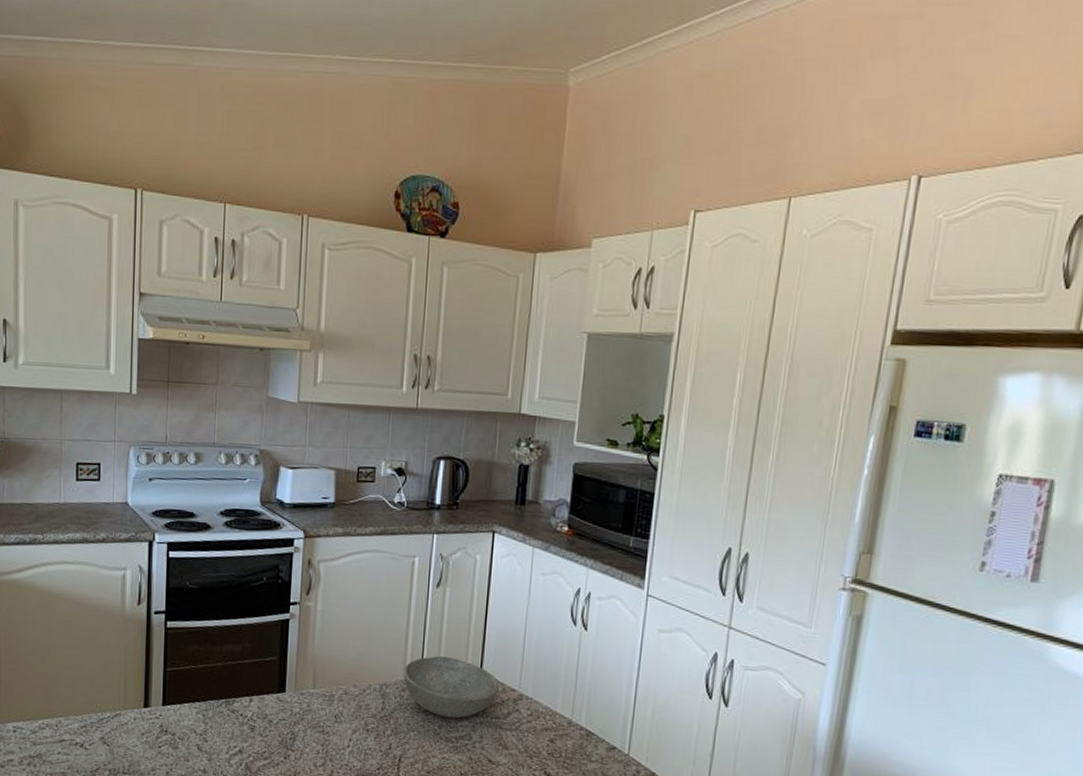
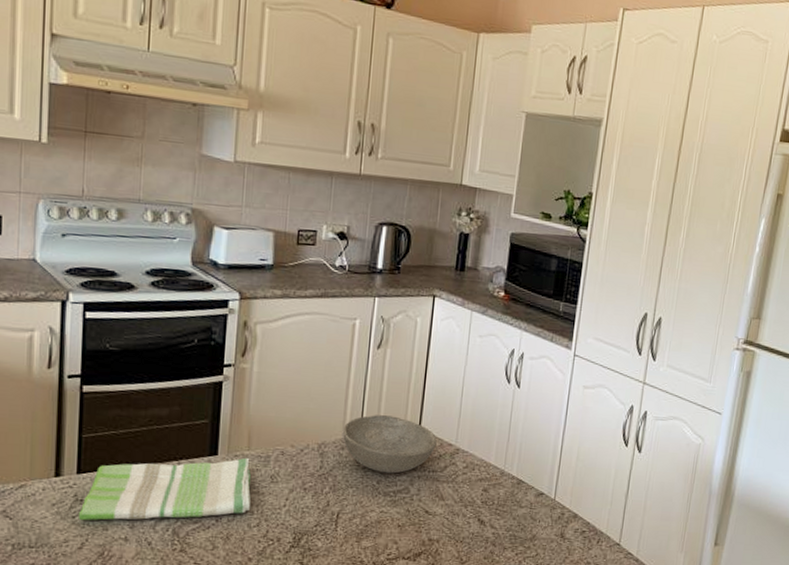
dish towel: none [163,695,317,754] -> present [78,457,252,520]

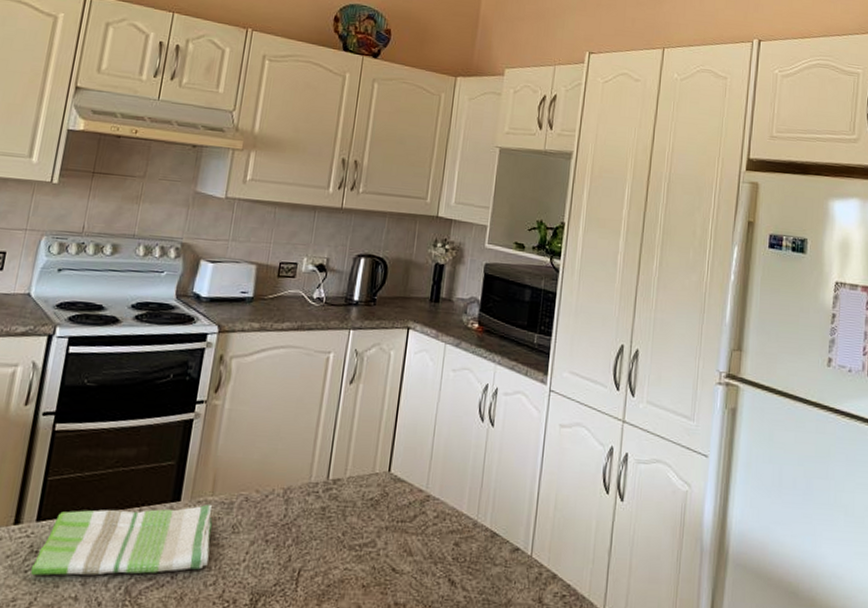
soup bowl: present [342,415,437,474] -> none [310,456,407,524]

